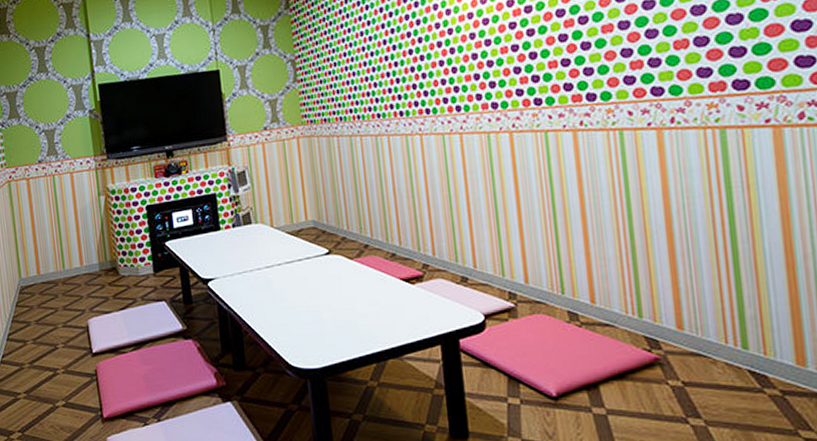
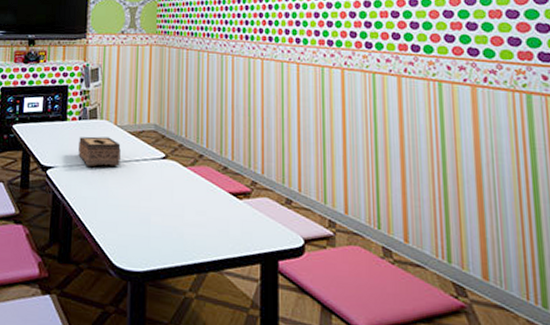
tissue box: none [236,240,283,273] -> present [78,136,121,166]

